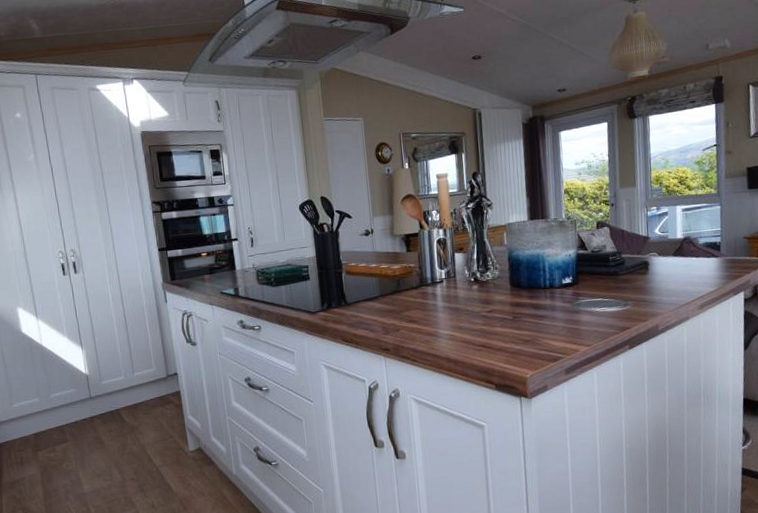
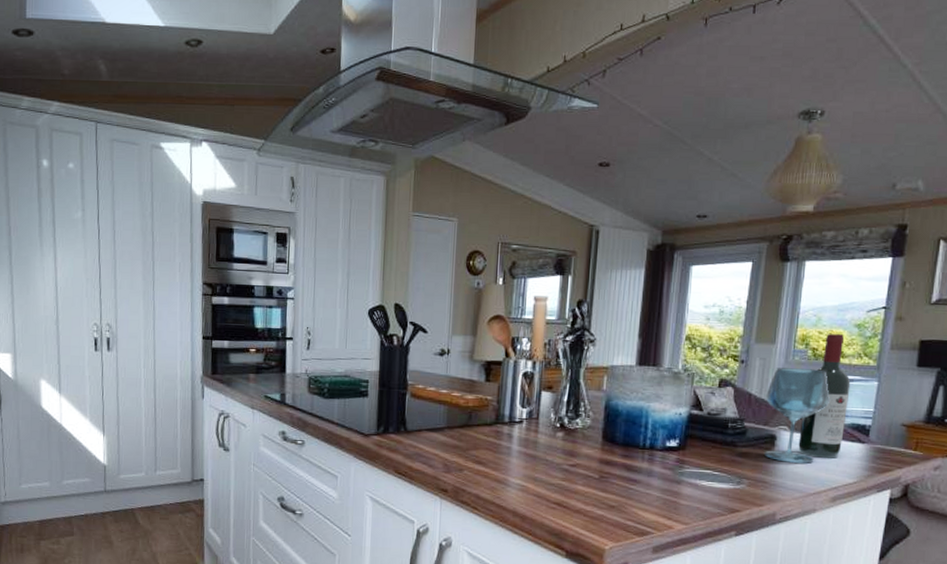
wine glass: none [634,202,686,282] -> present [765,367,830,464]
wine bottle: none [666,171,701,275] -> present [798,334,851,458]

